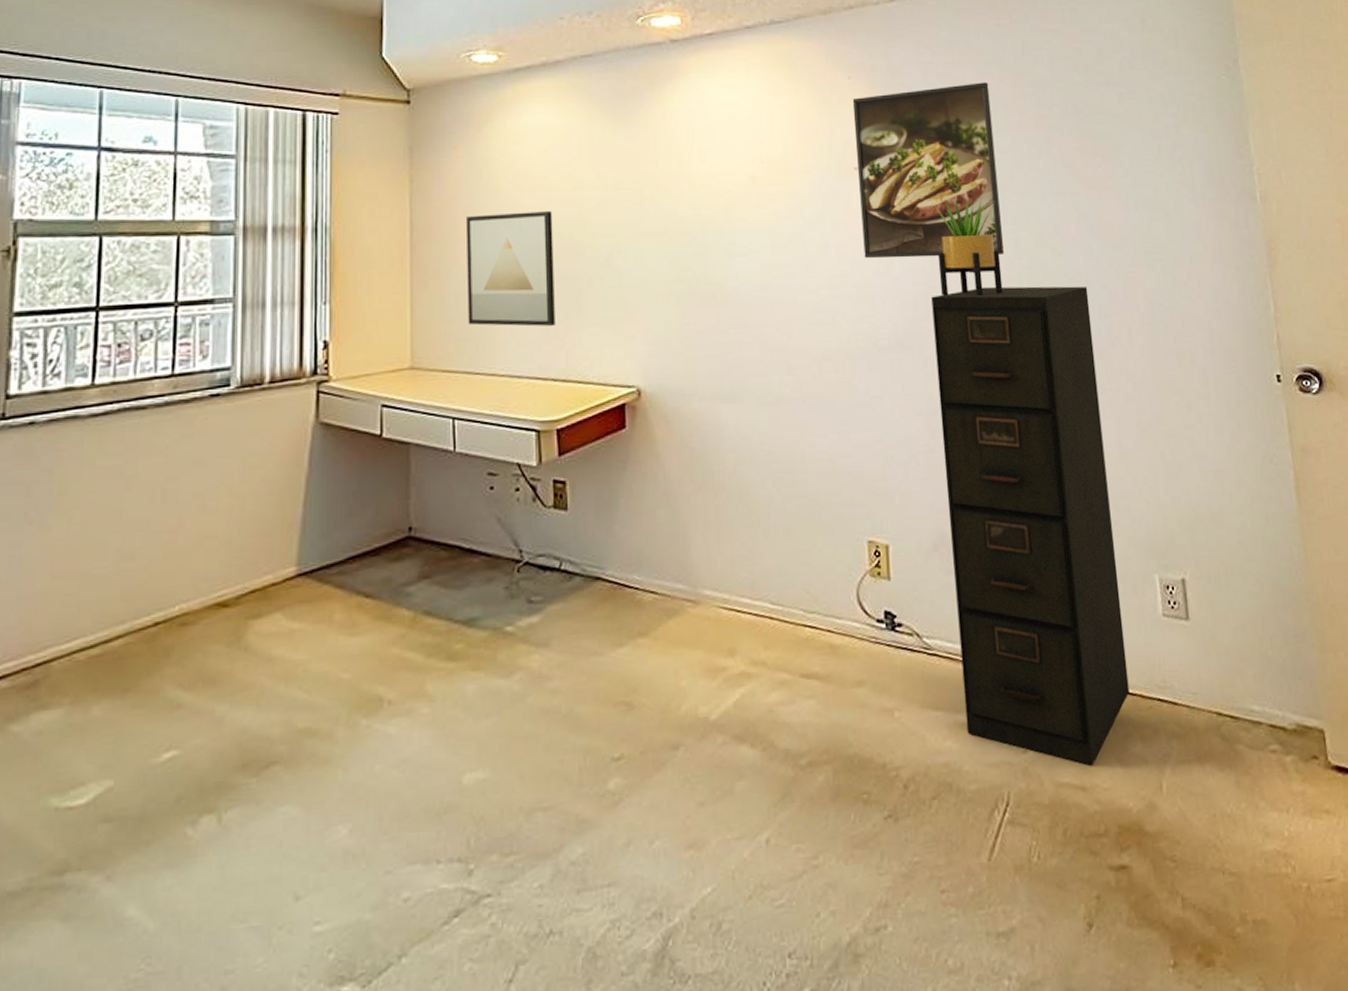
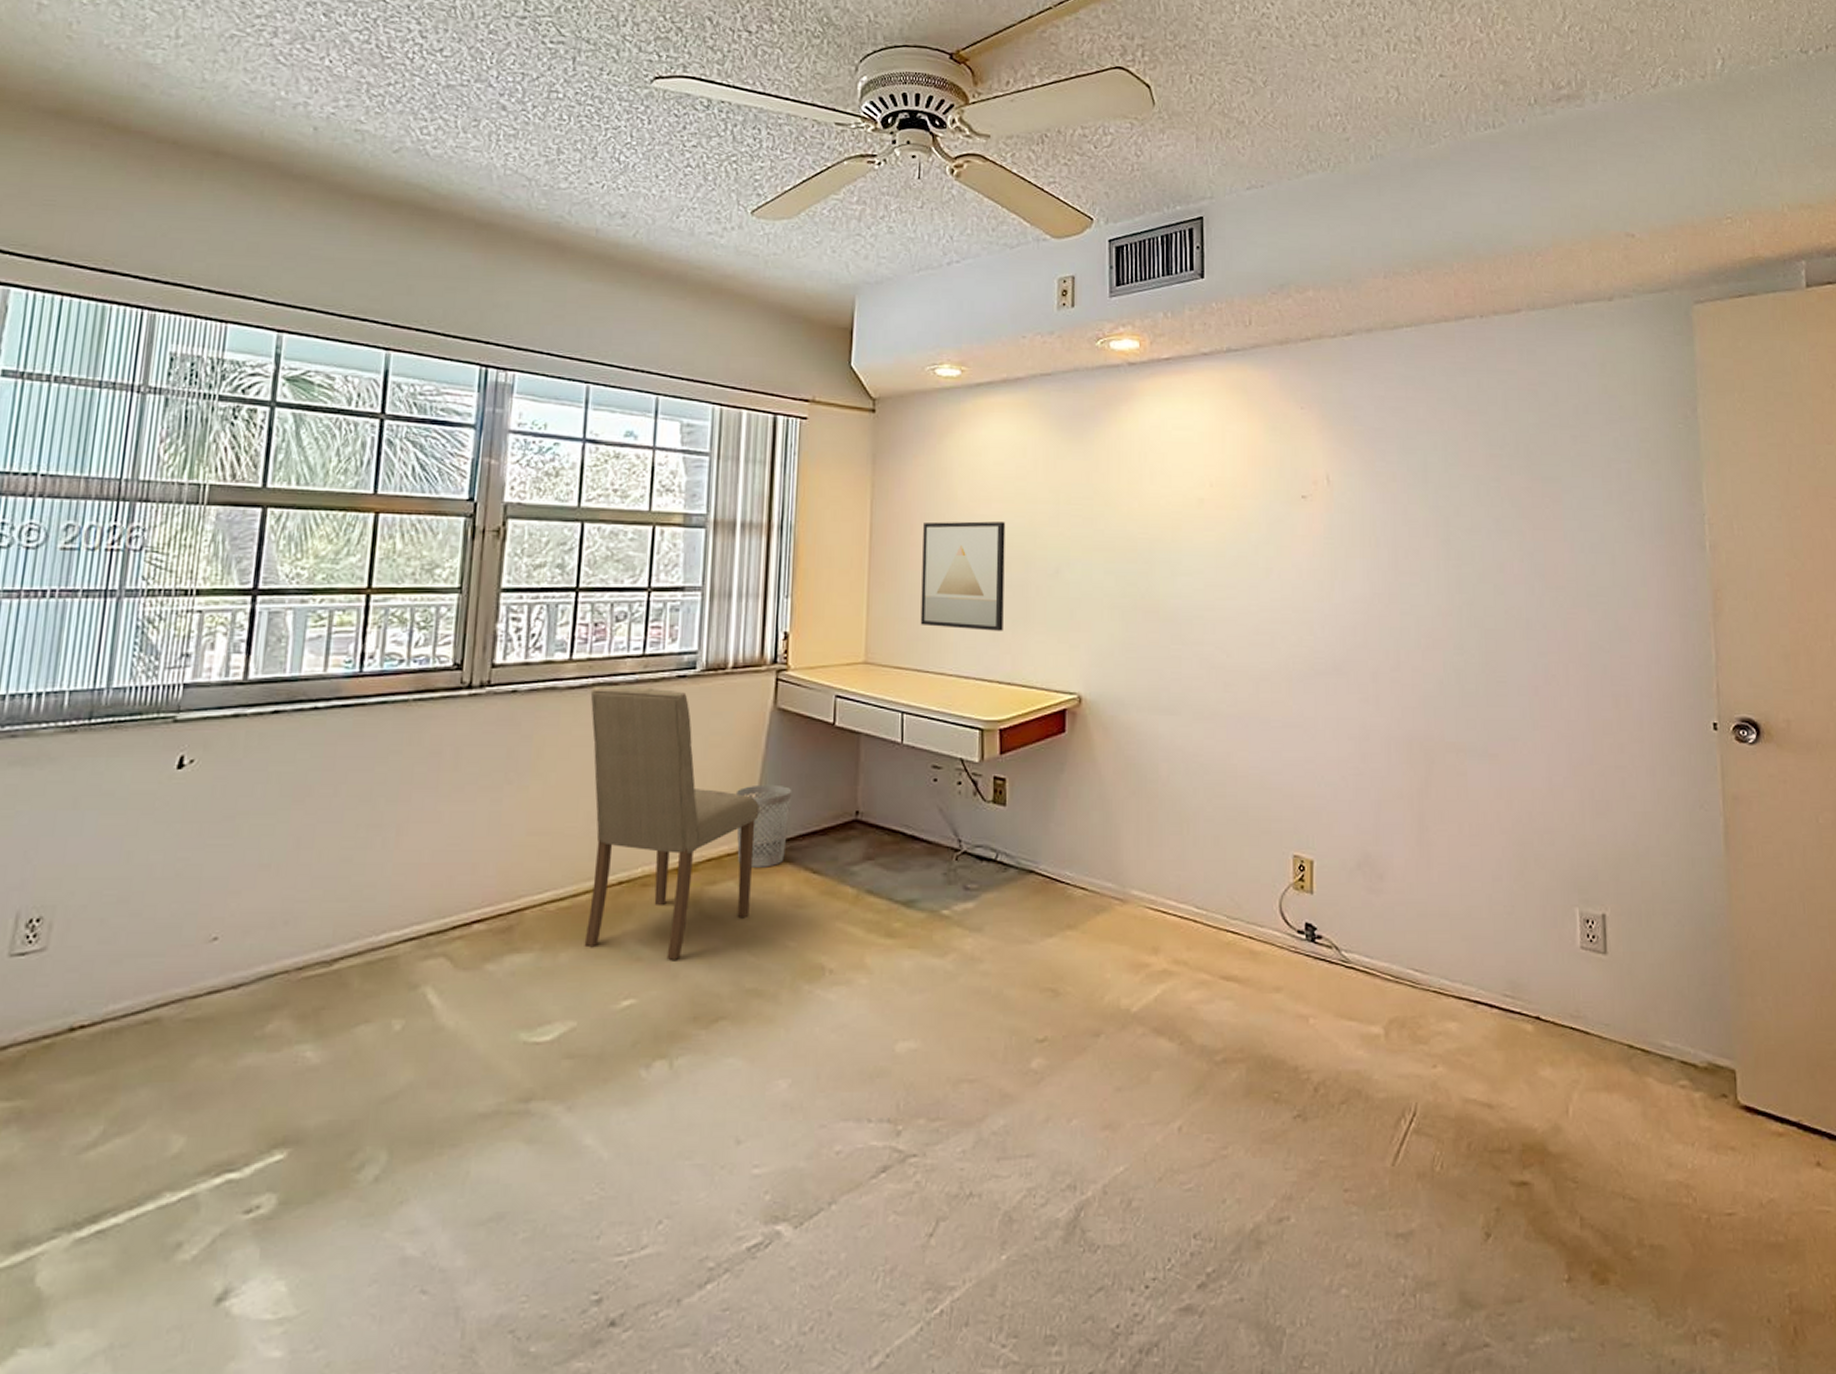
dining chair: none [115,409,305,704] -> present [584,687,759,960]
wastebasket: none [278,504,340,596] -> present [735,784,792,868]
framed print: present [852,82,1005,259] -> none [1303,419,1446,588]
filing cabinet: present [931,286,1130,766] -> none [1370,619,1542,1085]
potted plant: present [933,196,1003,296] -> none [1378,529,1442,627]

